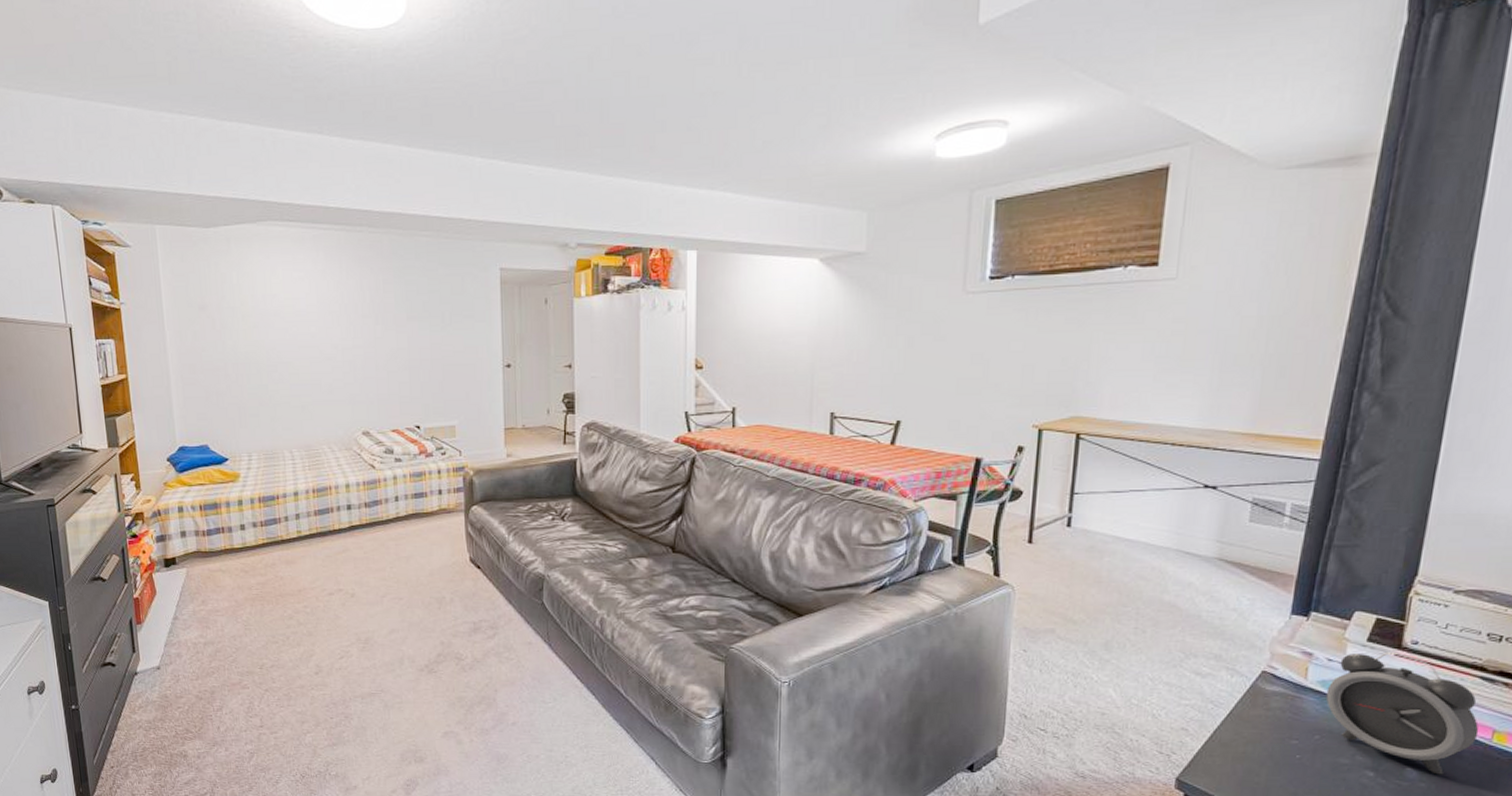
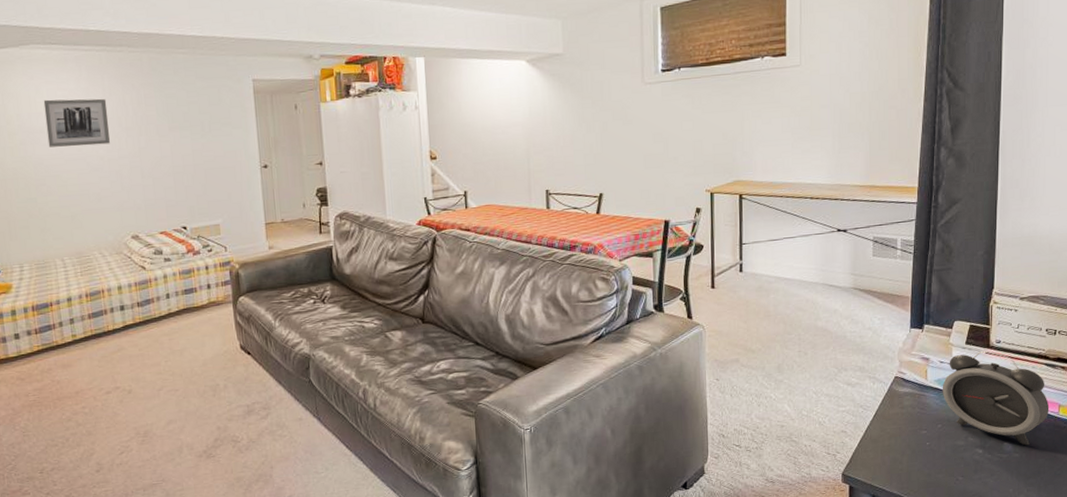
wall art: none [278,280,345,333] -> present [43,98,110,147]

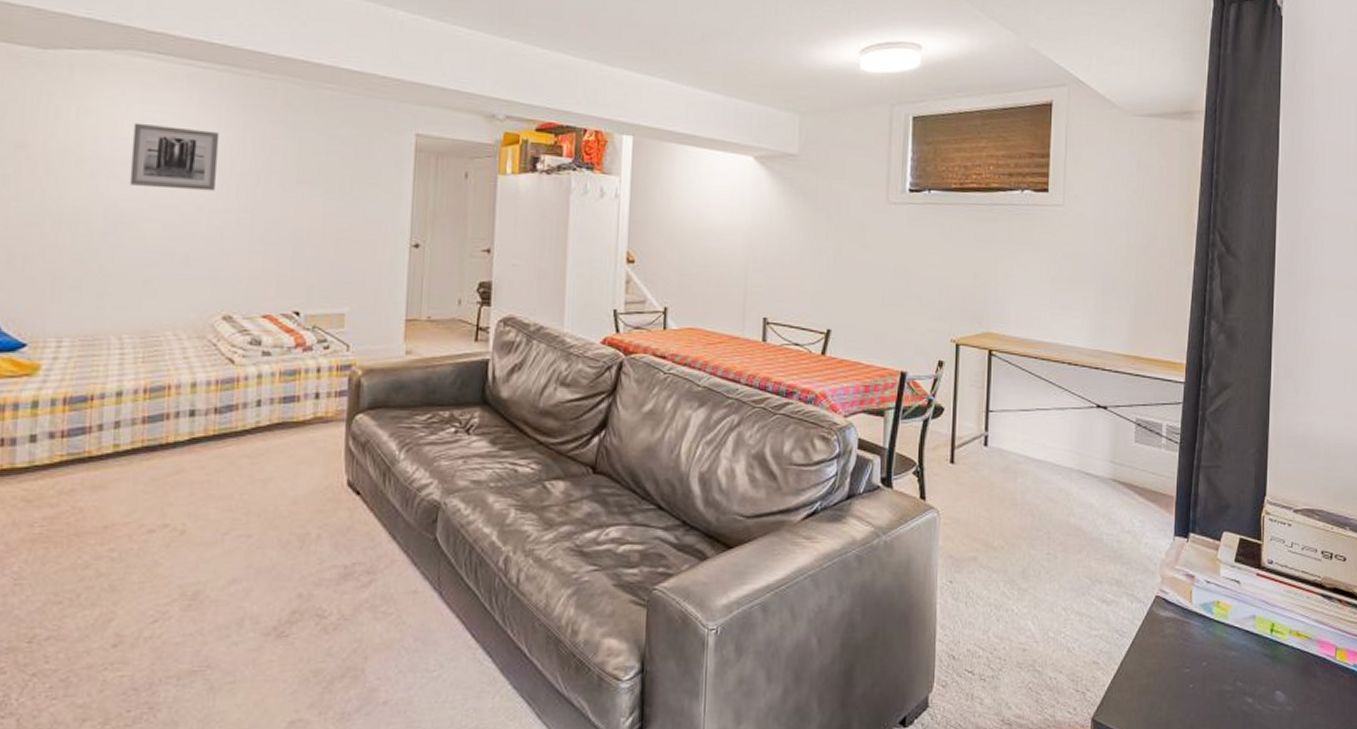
alarm clock: present [942,351,1050,446] -> none [1208,572,1326,697]

